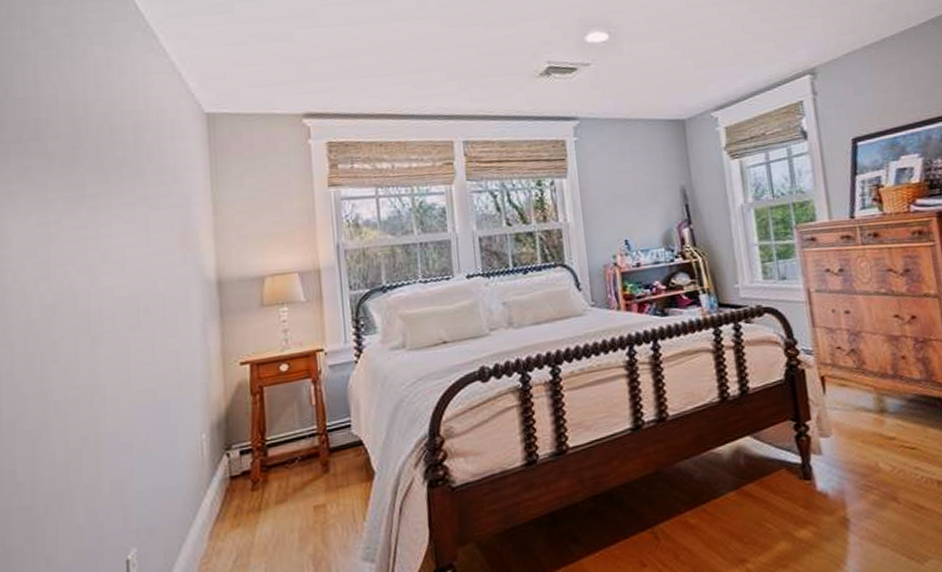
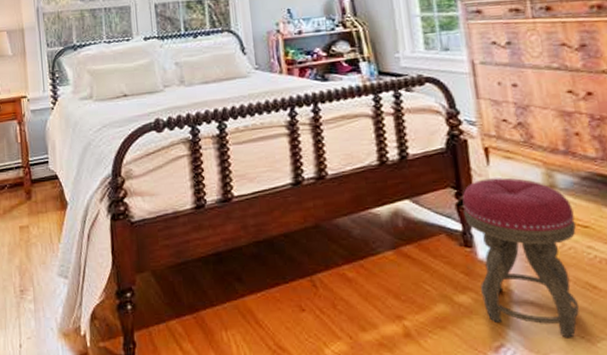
stool: none [801,405,909,562] -> present [462,177,579,338]

